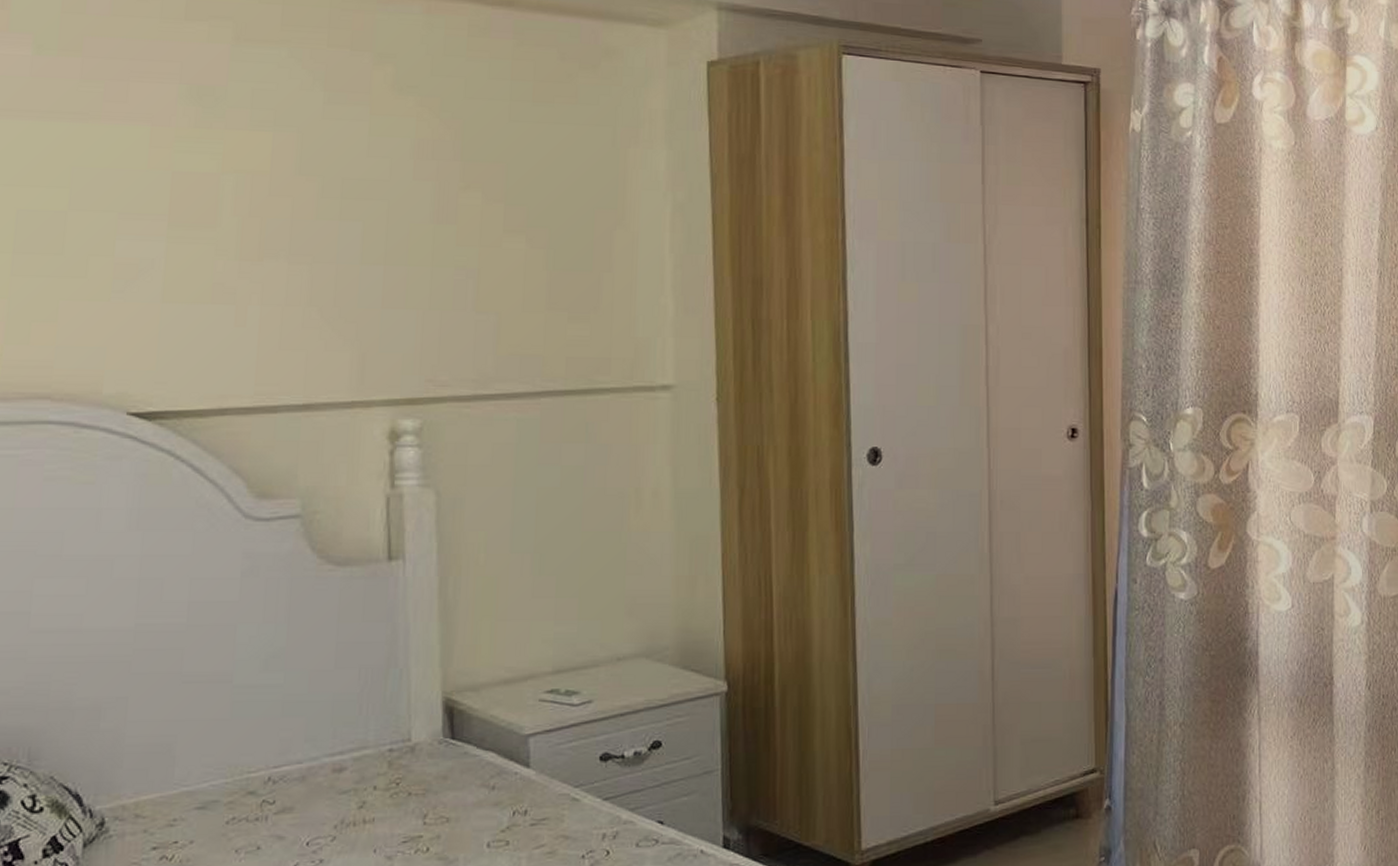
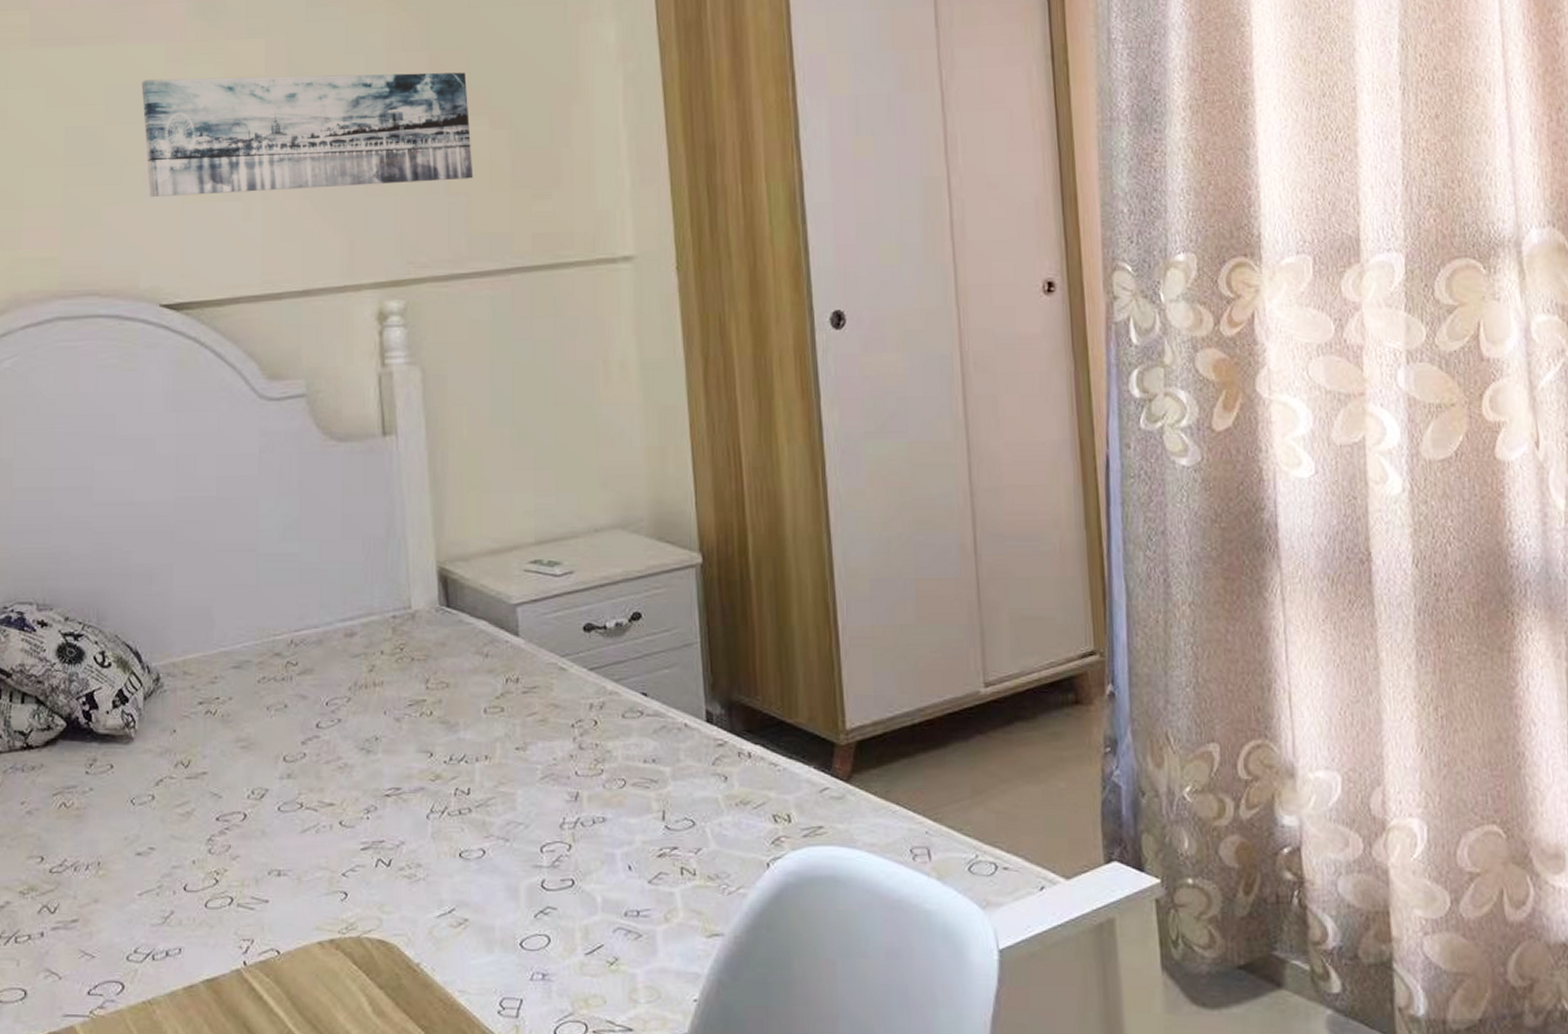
wall art: none [117,165,506,298] -> present [141,72,474,198]

